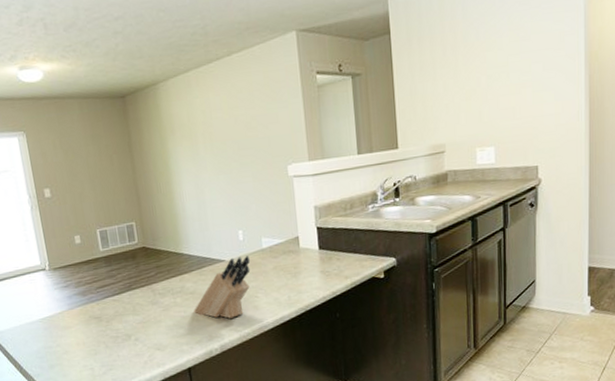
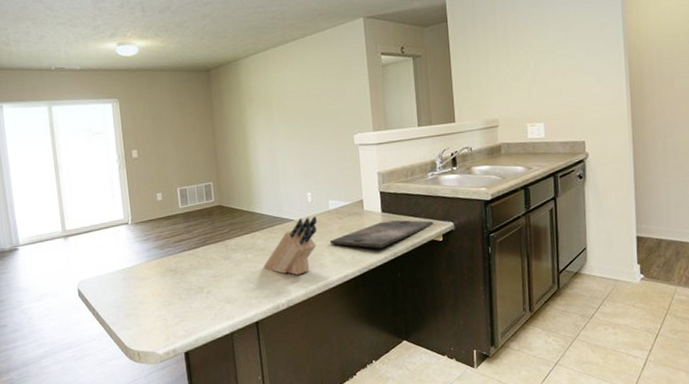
cutting board: none [264,256,375,288] -> present [329,220,434,249]

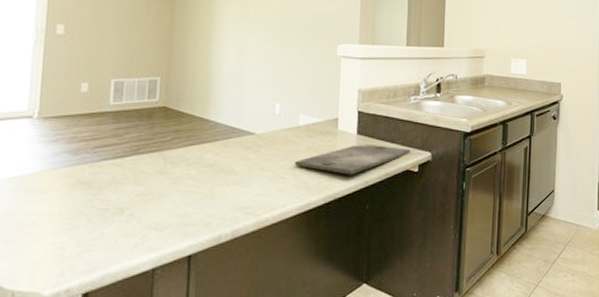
knife block: present [263,216,318,275] -> none [209,131,284,200]

